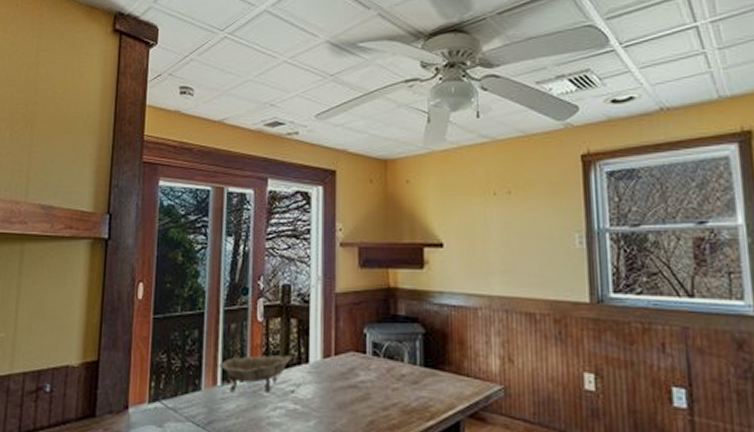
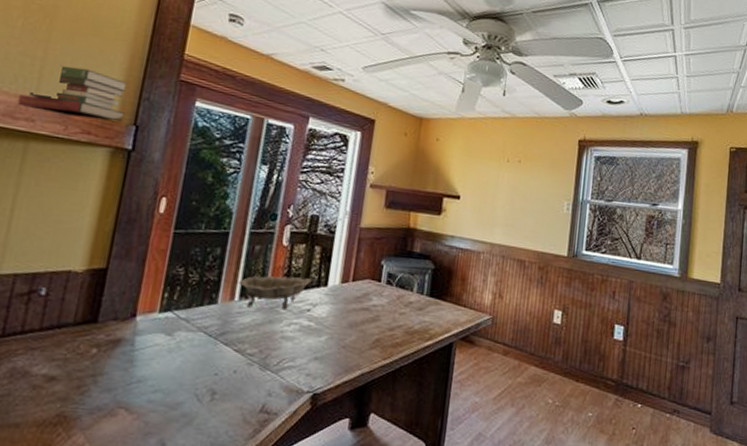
books: none [12,165,99,213] -> present [17,65,127,122]

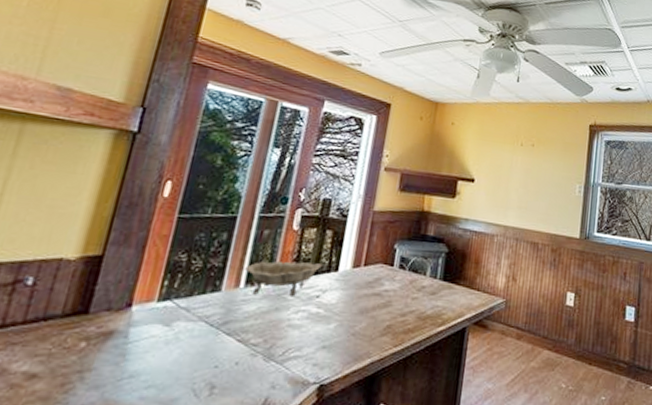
books: present [17,65,127,122] -> none [16,45,136,104]

